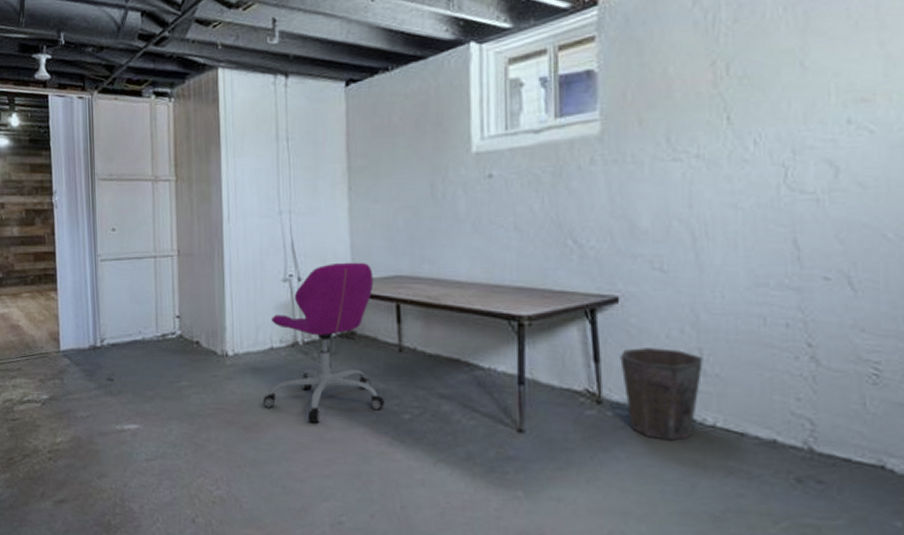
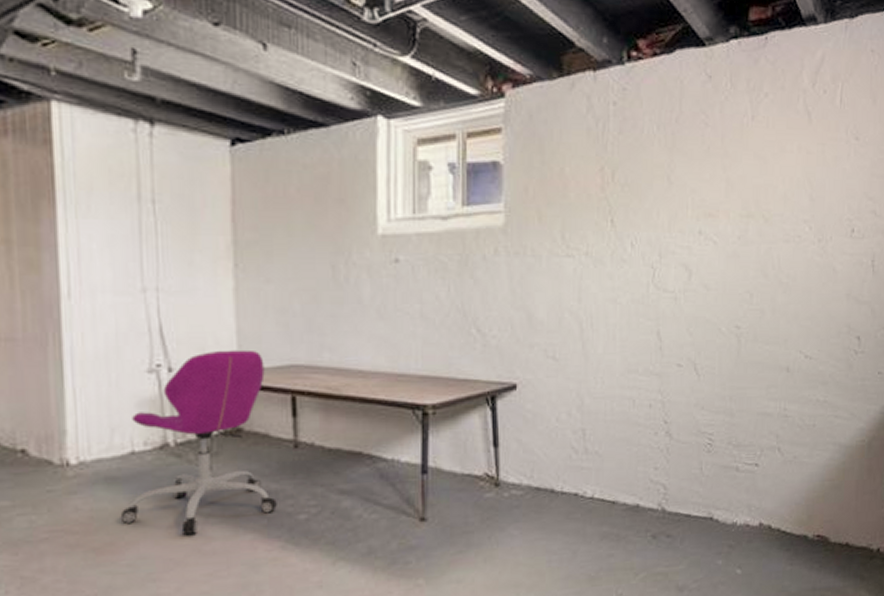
waste bin: present [620,348,703,441] -> none [516,430,586,515]

